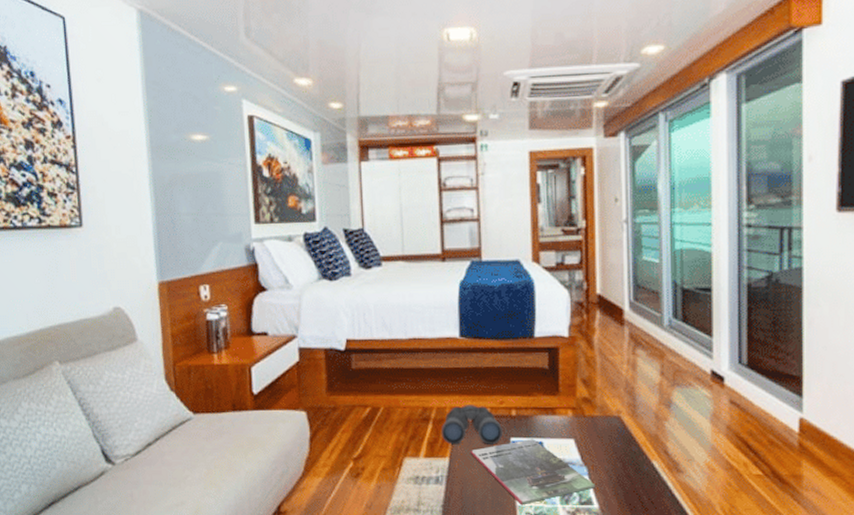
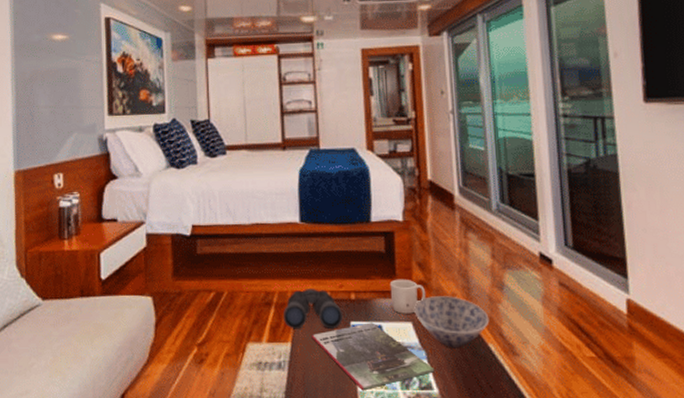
mug: none [552,395,590,431] -> present [389,279,427,314]
bowl: none [577,413,655,465] -> present [414,296,490,349]

